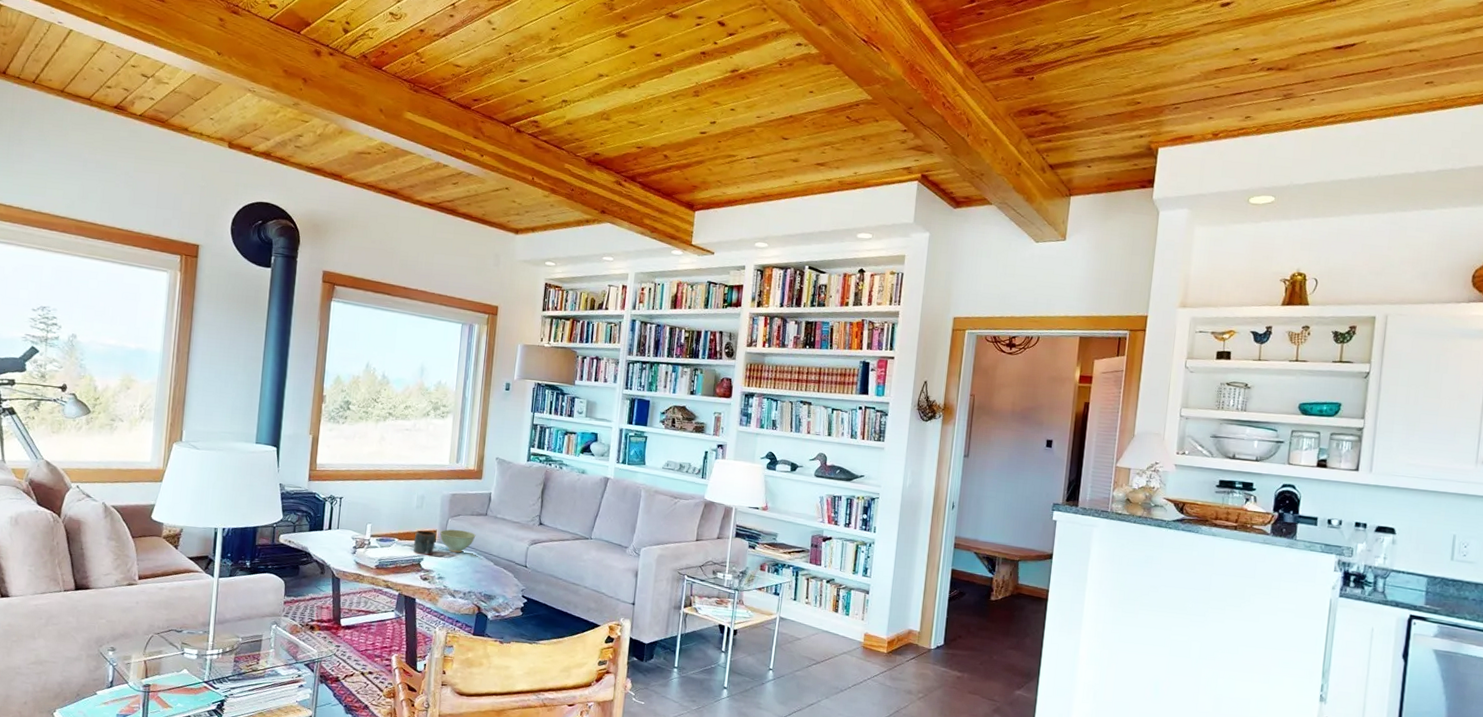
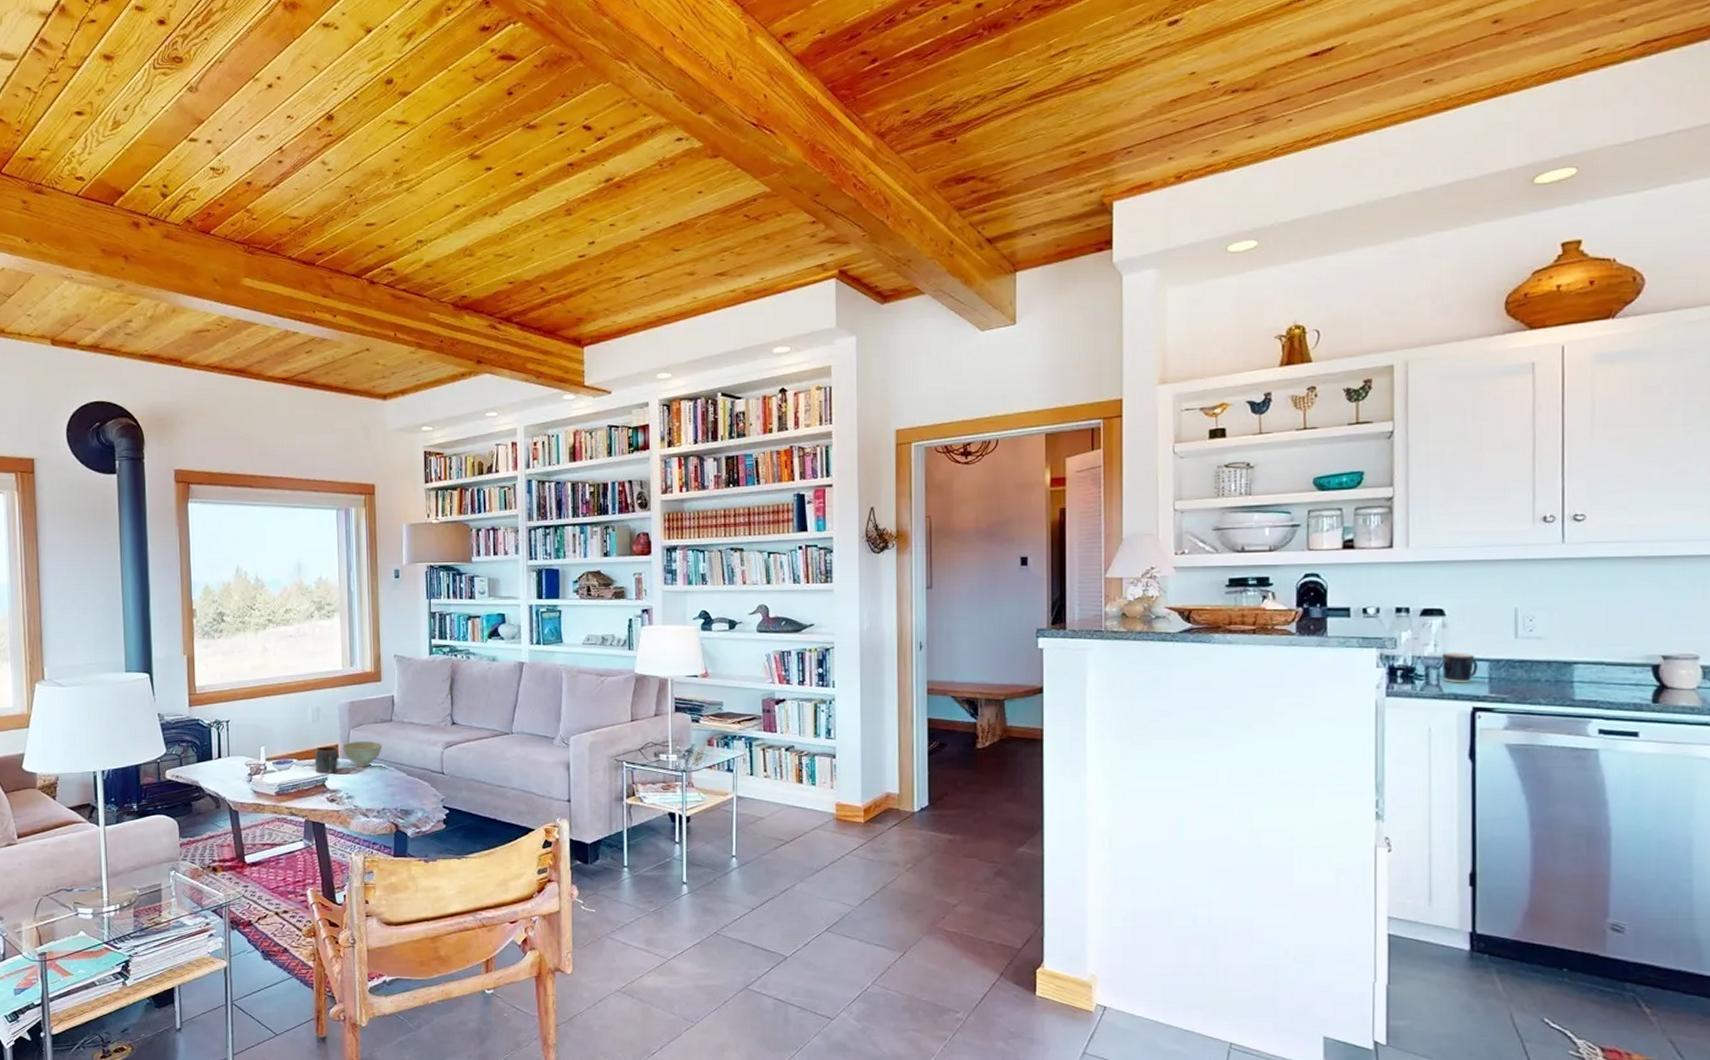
mug: none [1387,565,1418,594] -> present [1441,652,1478,683]

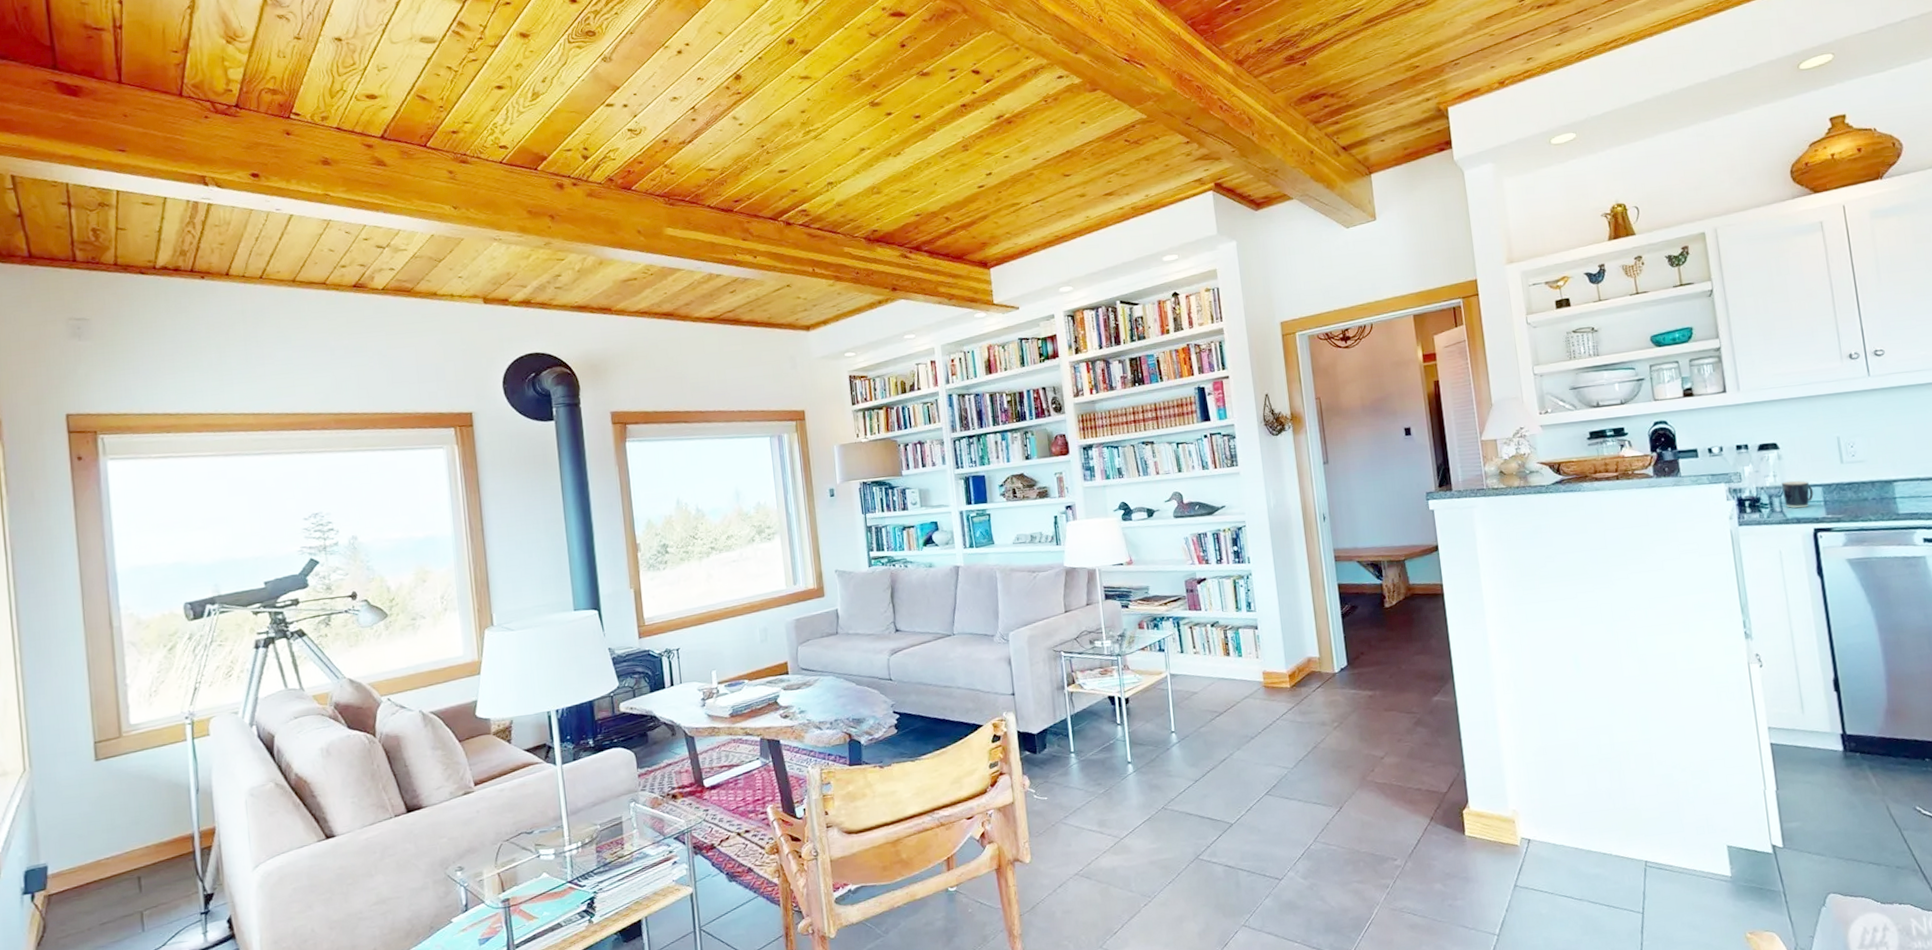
mug: present [314,746,339,775] -> none [765,663,789,693]
bowl: present [342,741,383,767] -> none [791,655,831,682]

